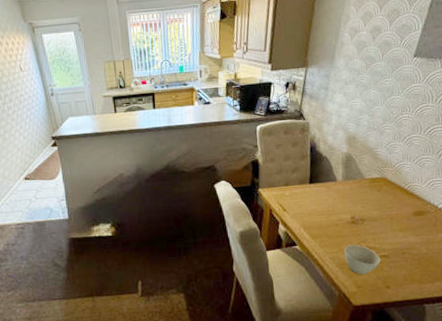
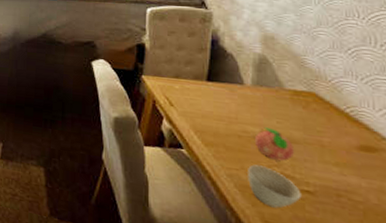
fruit: none [347,213,375,238] -> present [254,127,295,162]

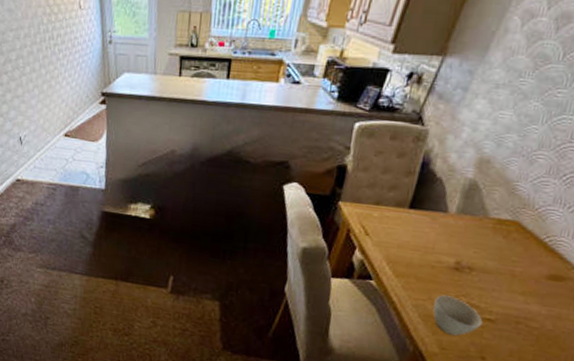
fruit: present [254,127,295,162] -> none [447,258,486,291]

